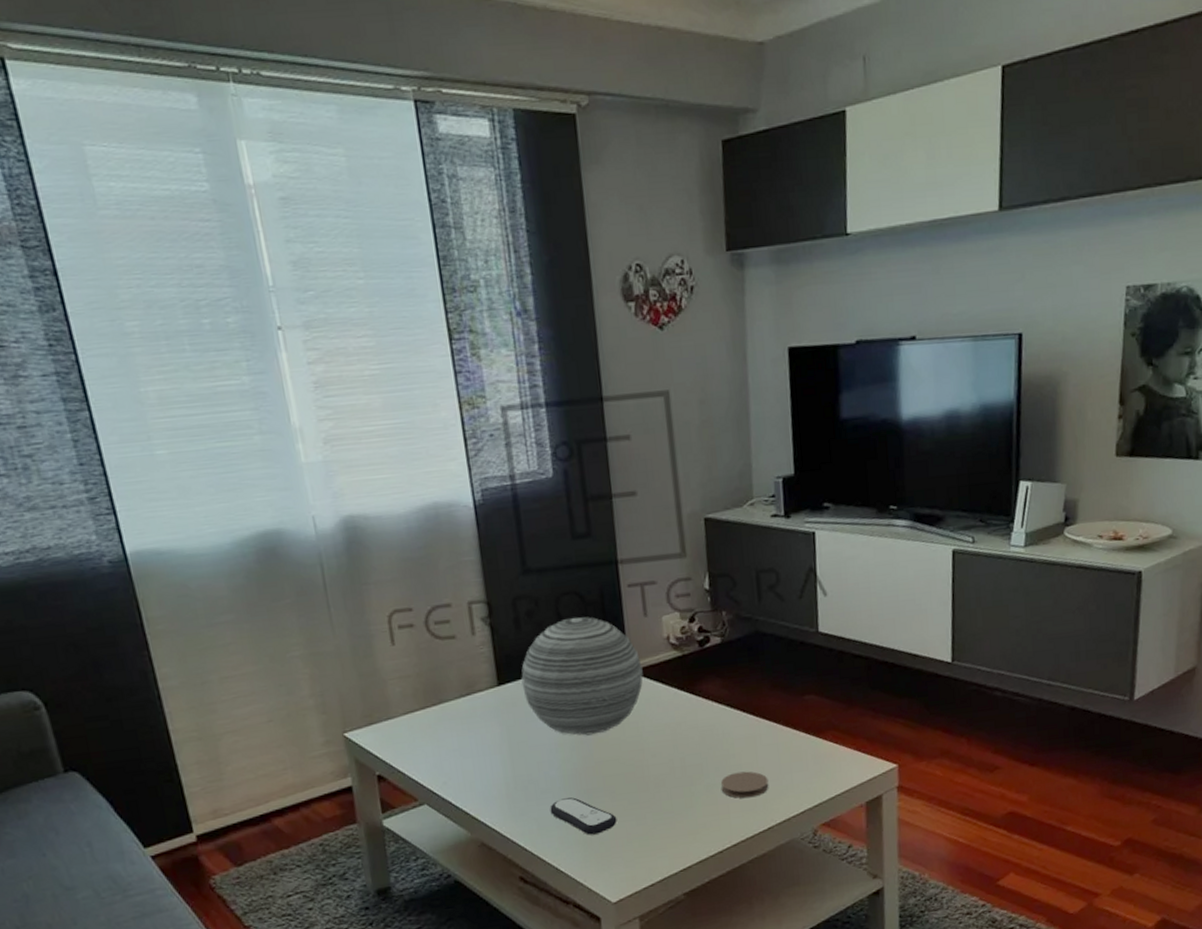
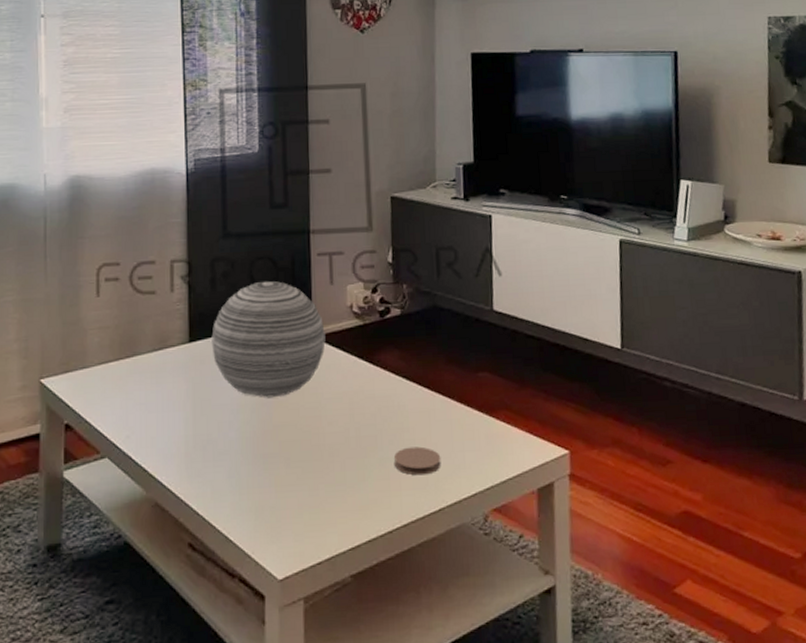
remote control: present [550,797,617,835] -> none [225,461,290,503]

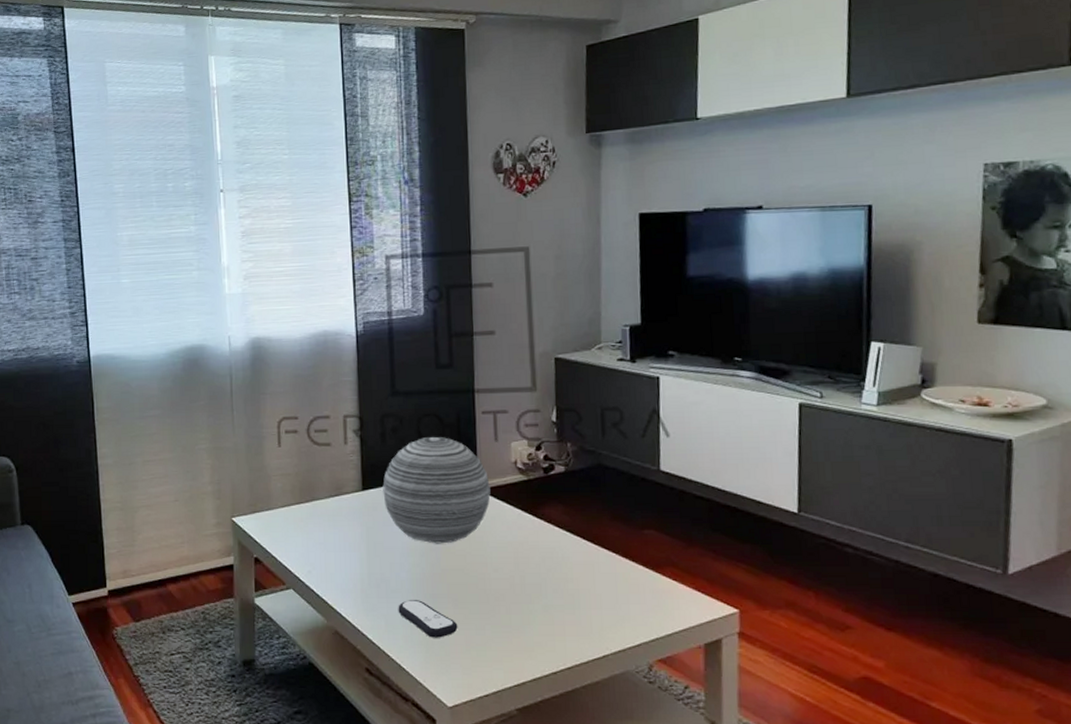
remote control: none [225,461,290,503] -> present [398,600,458,638]
coaster: present [393,446,441,476] -> none [558,596,605,623]

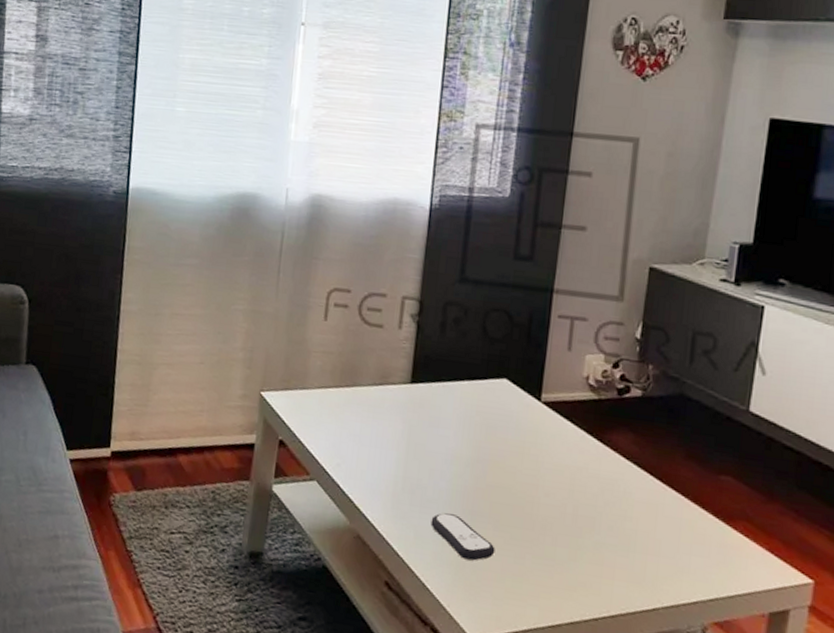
decorative orb: present [382,437,491,544] -> none [433,334,555,457]

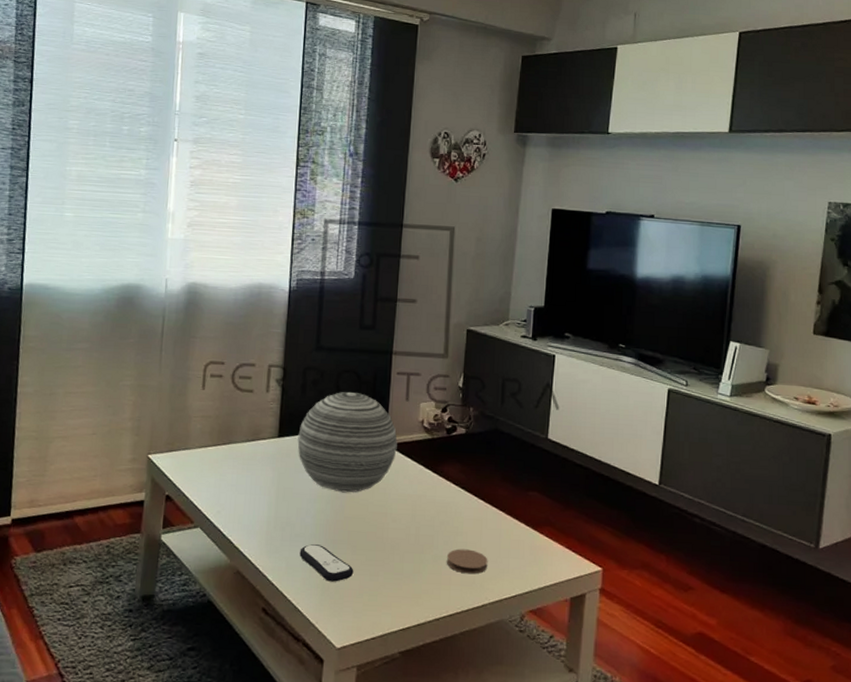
decorative orb: none [433,334,555,457] -> present [297,392,398,493]
coaster: none [610,537,664,570] -> present [446,549,488,574]

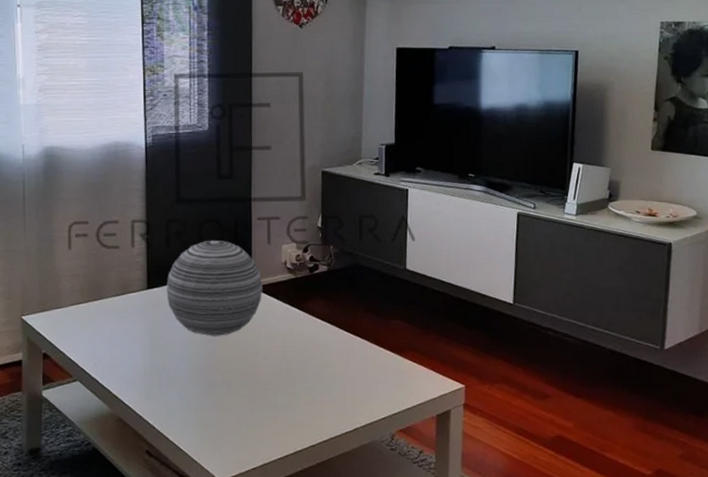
remote control: present [299,544,354,582] -> none [177,387,231,420]
coaster: present [446,549,488,574] -> none [317,379,357,402]

